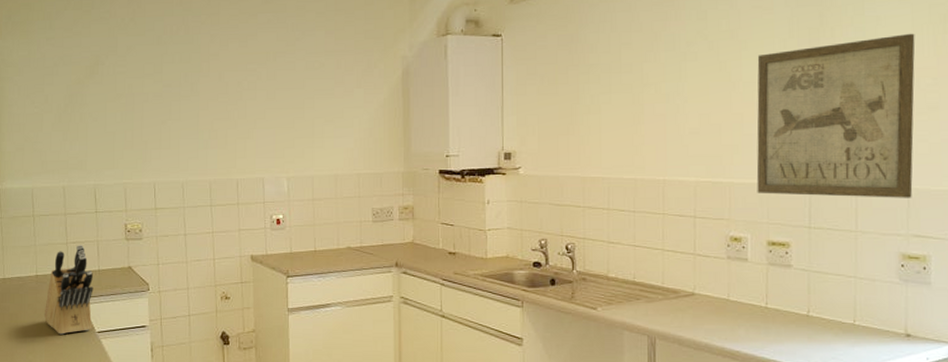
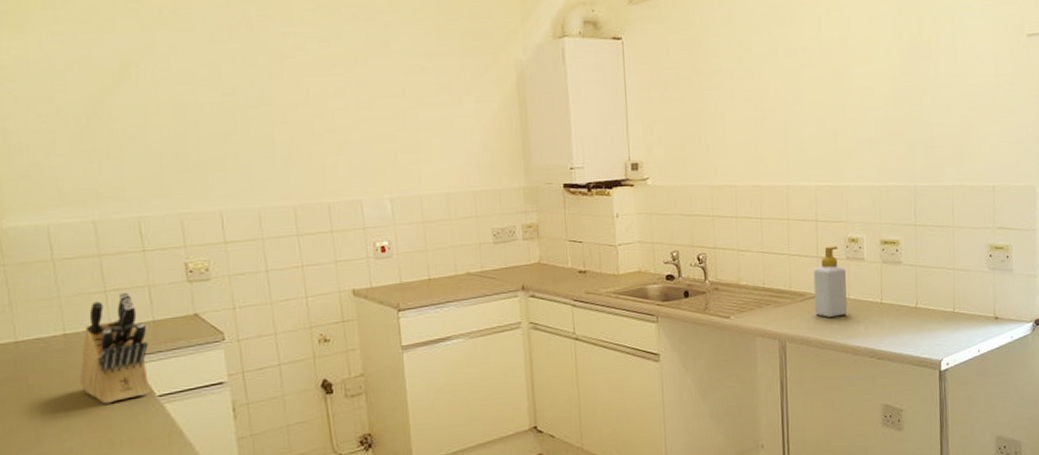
soap bottle: none [689,244,727,318] -> present [813,246,848,317]
wall art: present [756,33,915,198] -> none [866,42,997,196]

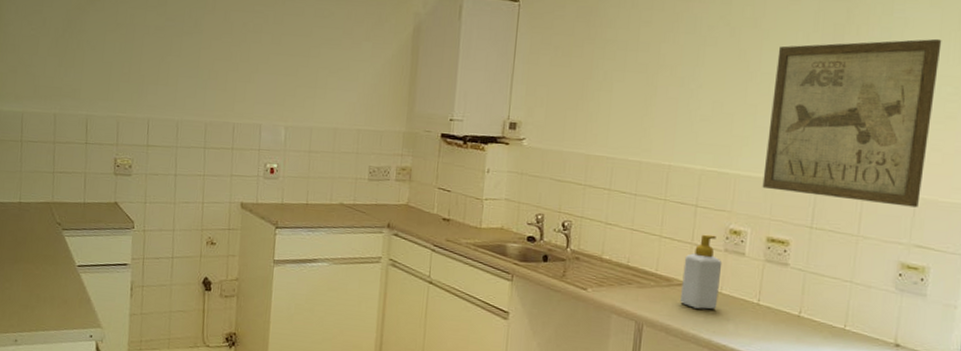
knife block: present [80,292,149,404] -> none [24,175,78,265]
wall art: none [866,42,997,196] -> present [762,38,942,208]

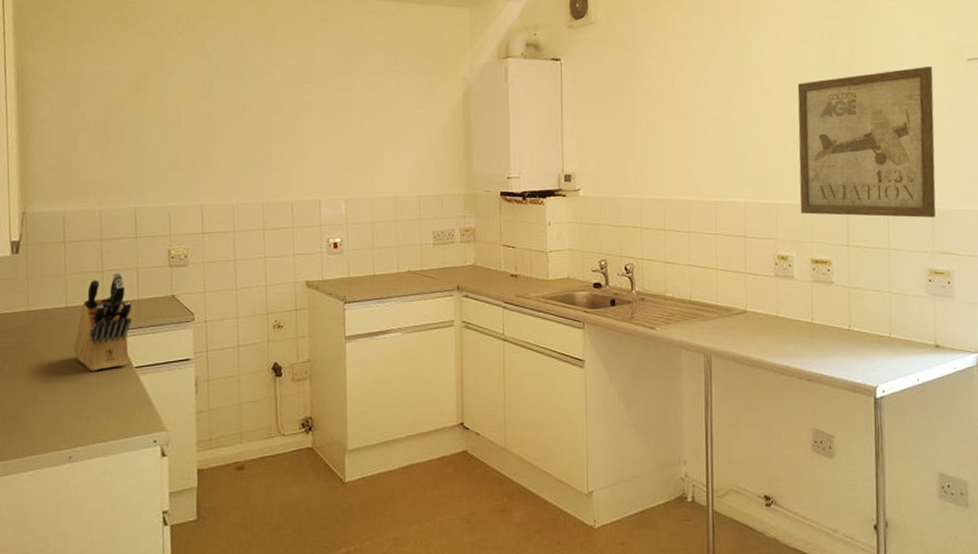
knife block: none [24,175,78,265] -> present [74,273,132,371]
soap bottle: present [680,234,723,310] -> none [741,262,776,334]

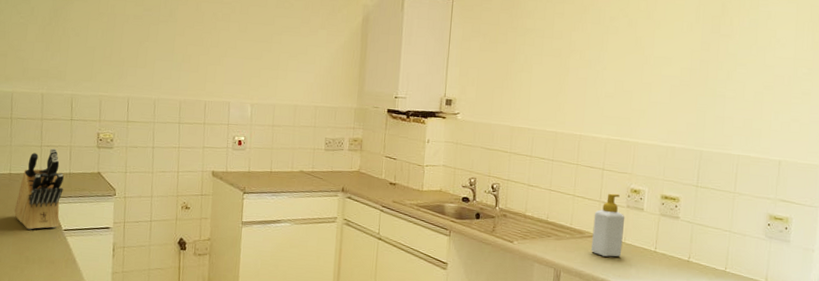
soap bottle: none [741,262,776,334] -> present [591,193,625,257]
wall art: present [797,66,936,218] -> none [657,28,798,169]

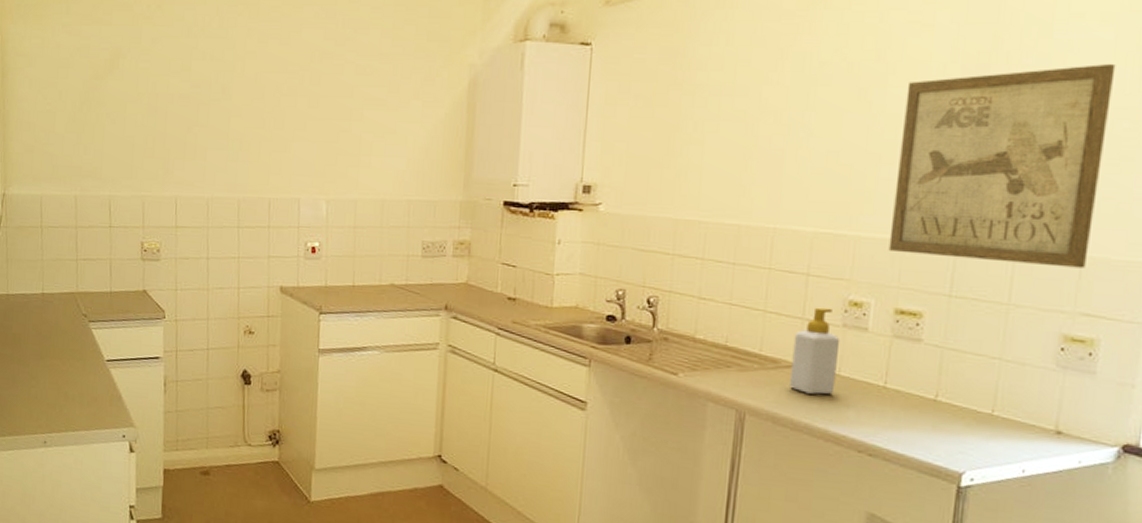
knife block: present [14,148,64,230] -> none [50,262,104,361]
wall art: none [657,28,798,169] -> present [888,63,1116,269]

